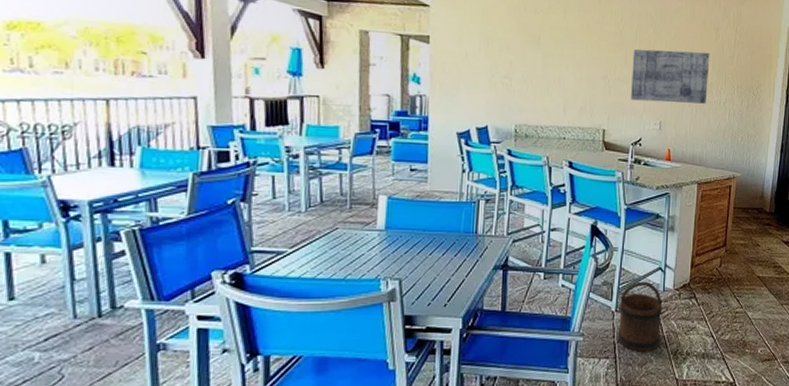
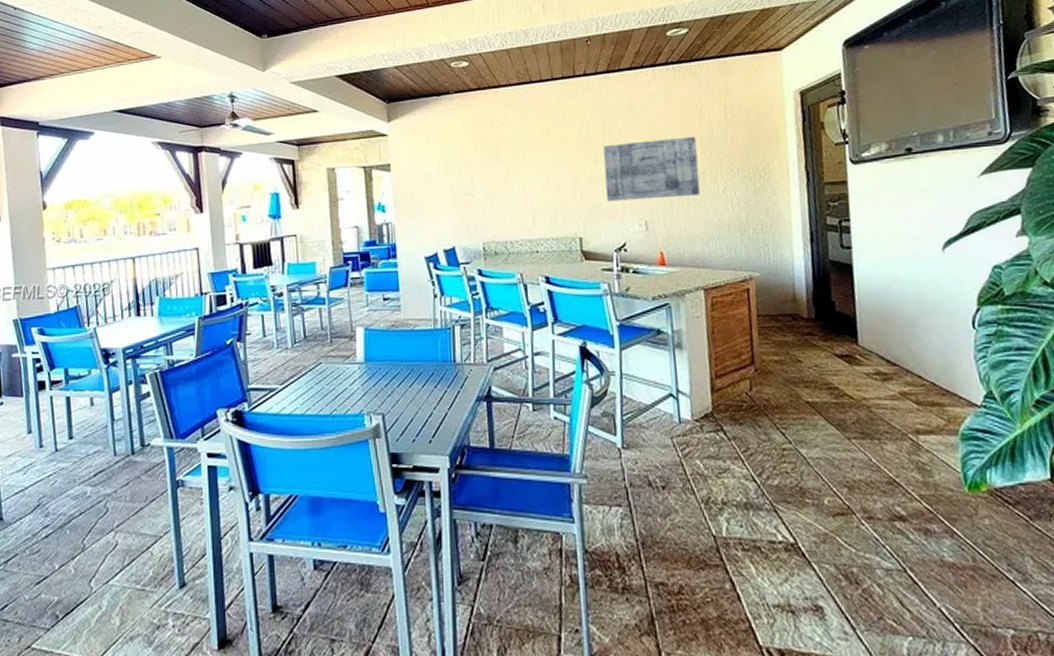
bucket: present [617,281,663,352] -> none [626,411,684,499]

